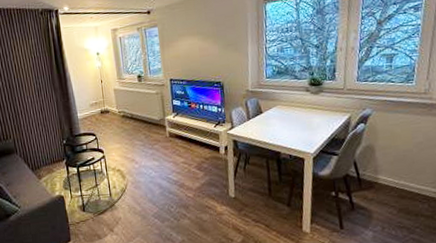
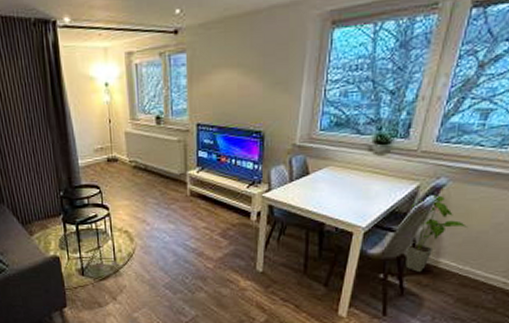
house plant: none [346,123,396,188] -> present [405,195,468,272]

